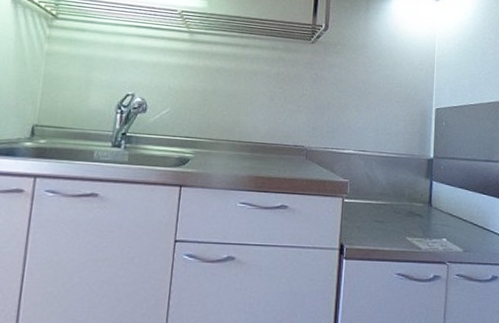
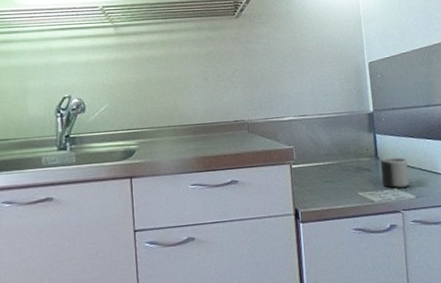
mug: none [431,207,460,240] -> present [380,157,410,189]

